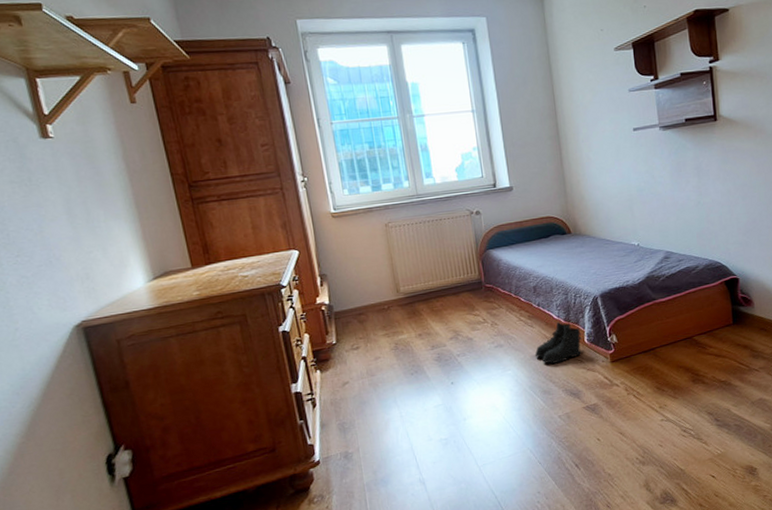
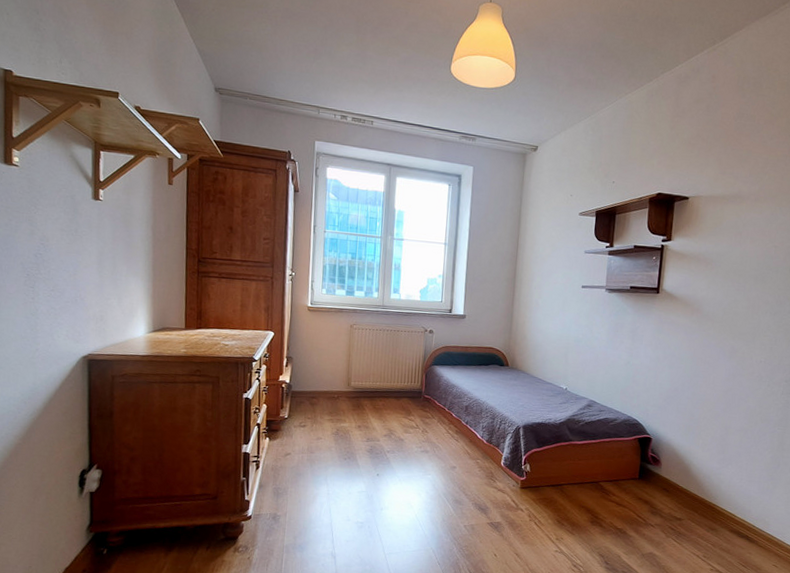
boots: present [534,321,582,365] -> none [454,441,499,479]

